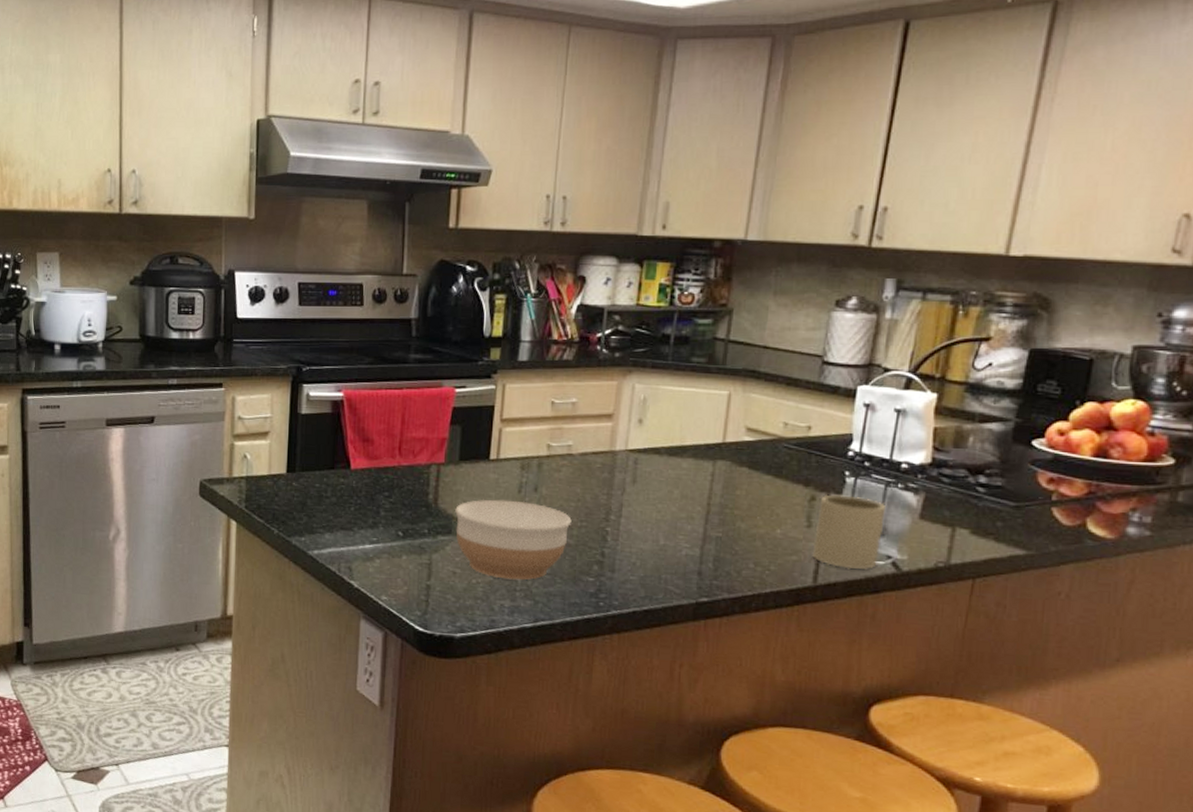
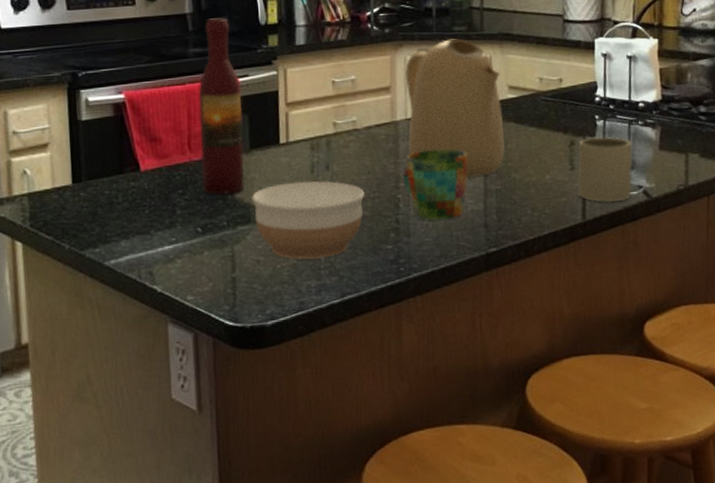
wine bottle: none [408,326,457,503] -> present [198,18,245,195]
mug: none [615,485,689,561] -> present [403,149,468,221]
kettle: none [623,370,738,521] -> present [405,38,505,178]

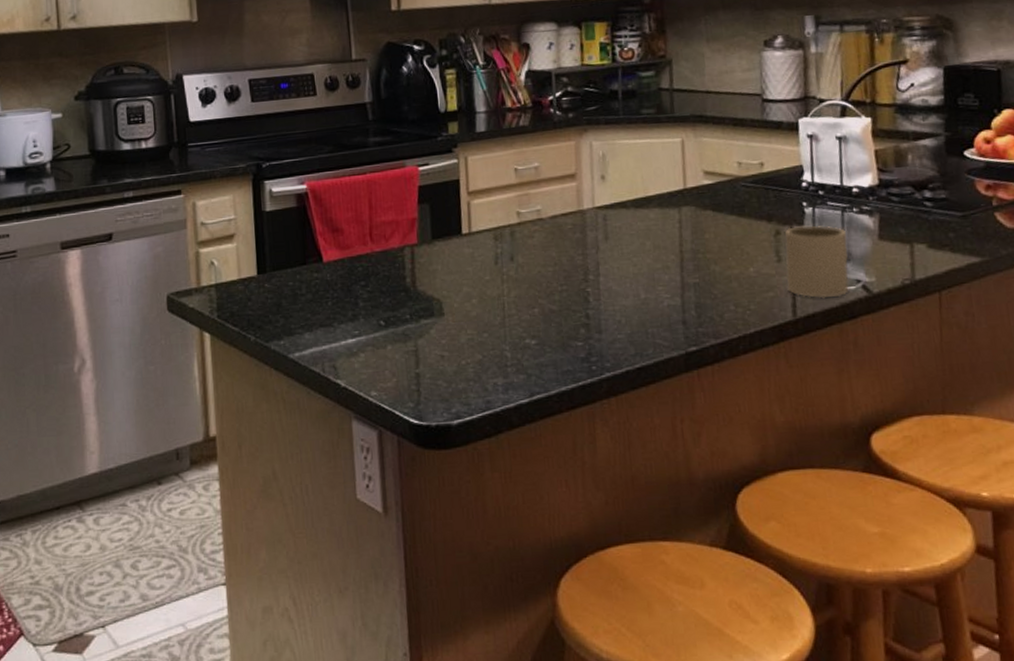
wine bottle: present [198,18,245,195] -> none [379,106,428,287]
bowl: present [252,180,365,260] -> none [434,272,552,356]
mug: present [403,149,468,221] -> none [592,239,663,316]
kettle: present [405,38,505,178] -> none [591,122,703,271]

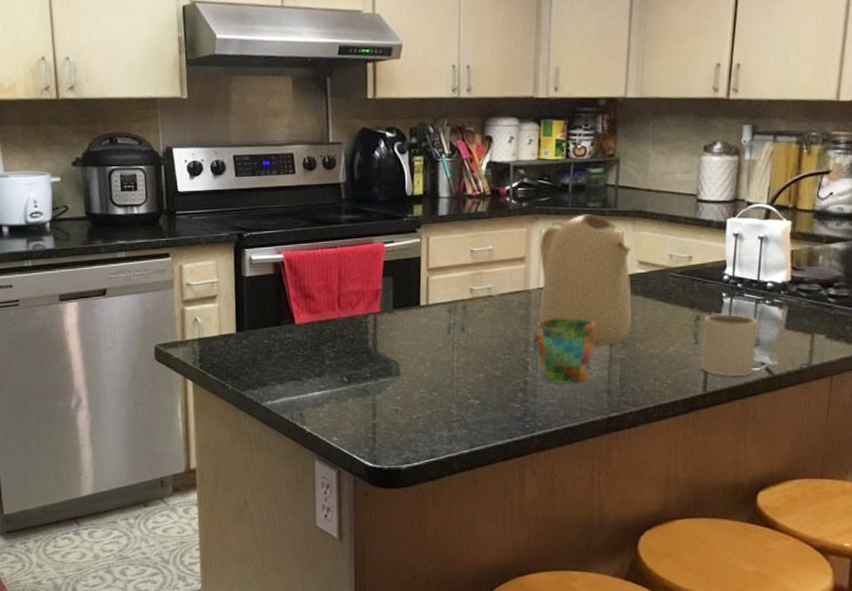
kettle: none [591,122,703,271] -> present [538,214,632,347]
mug: none [592,239,663,316] -> present [533,318,595,384]

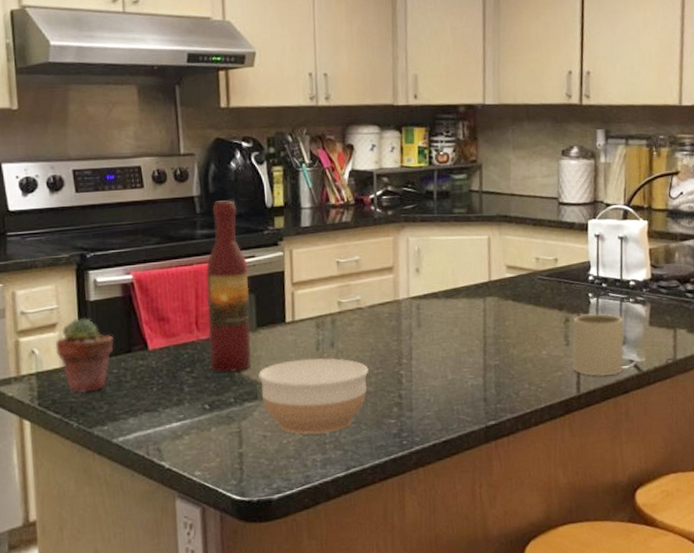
potted succulent: none [214,292,265,359] -> present [55,318,114,393]
wine bottle: none [348,188,388,349] -> present [206,200,252,372]
bowl: none [393,340,496,412] -> present [258,357,369,435]
mug: present [533,318,595,384] -> none [406,326,468,395]
kettle: present [538,214,632,347] -> none [407,220,503,354]

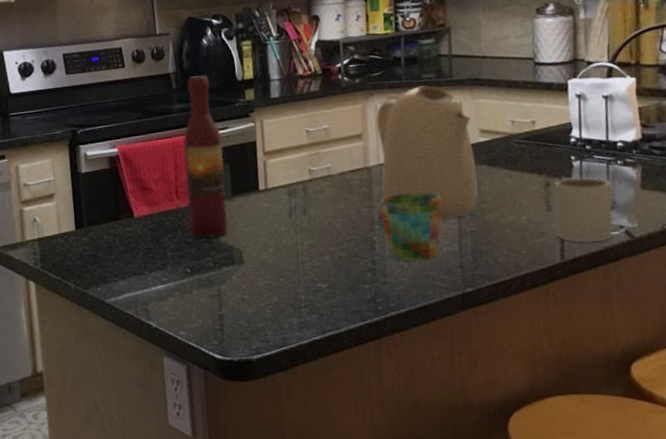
potted succulent: present [55,318,114,393] -> none [53,189,104,257]
bowl: present [258,357,369,435] -> none [235,224,341,299]
mug: none [406,326,468,395] -> present [378,192,442,261]
kettle: none [407,220,503,354] -> present [376,85,479,220]

